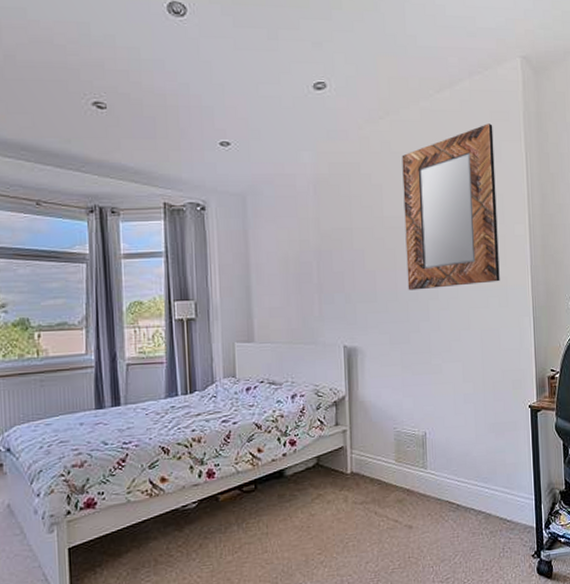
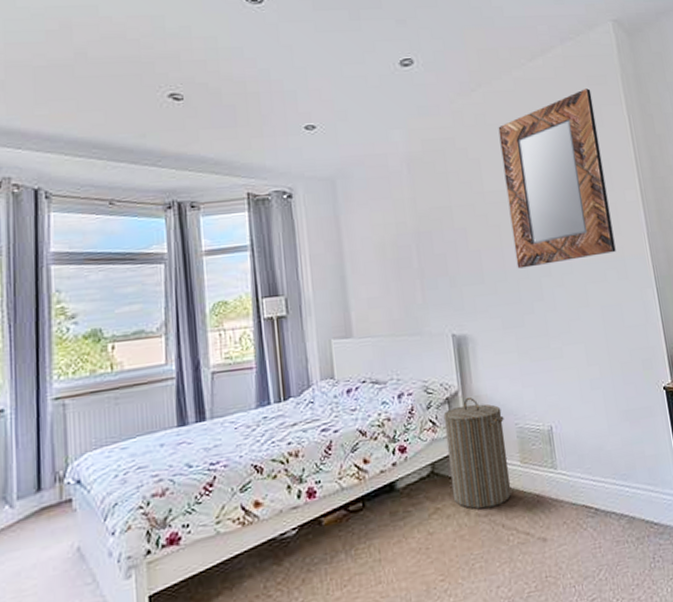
laundry hamper: none [330,401,386,498] -> present [443,396,512,509]

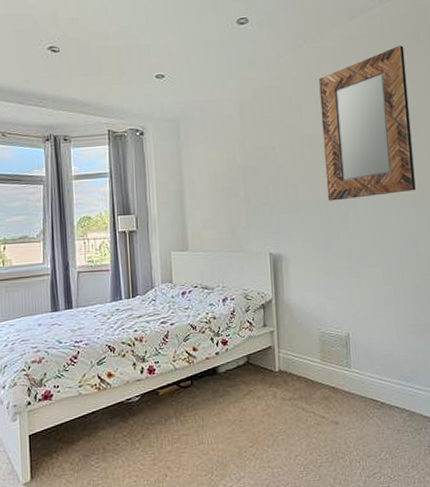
laundry hamper: present [443,396,512,509] -> none [259,304,312,394]

